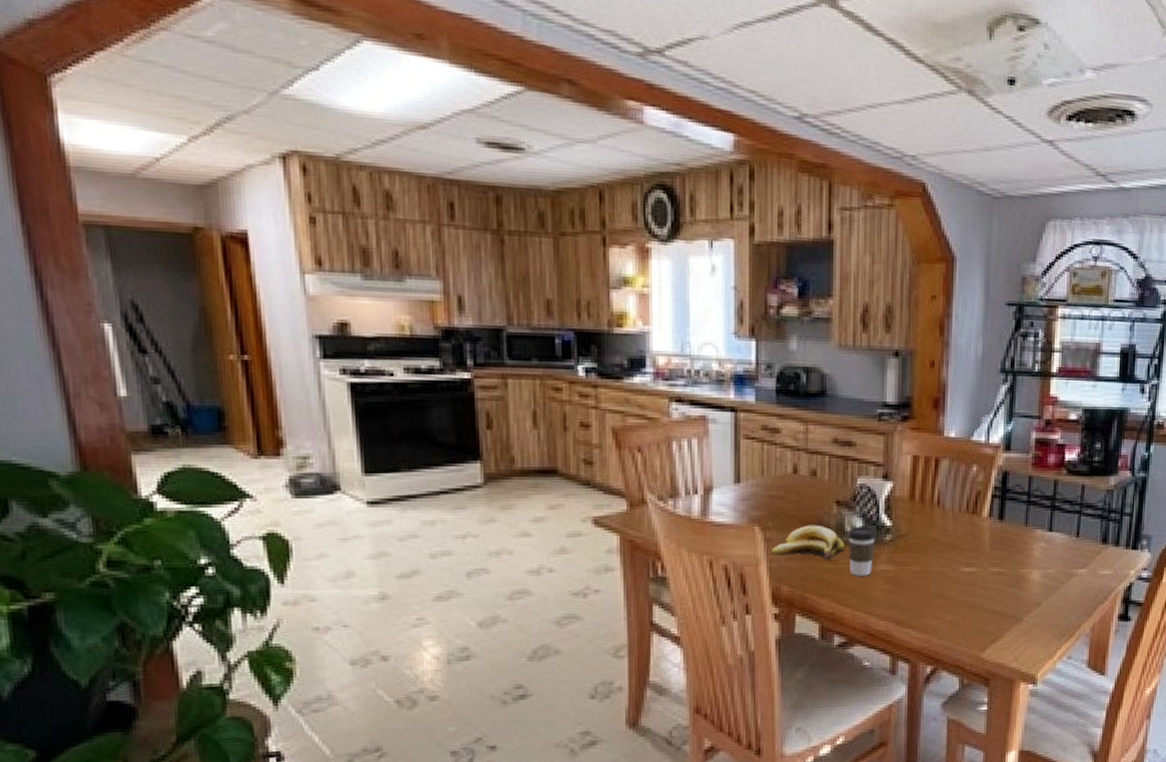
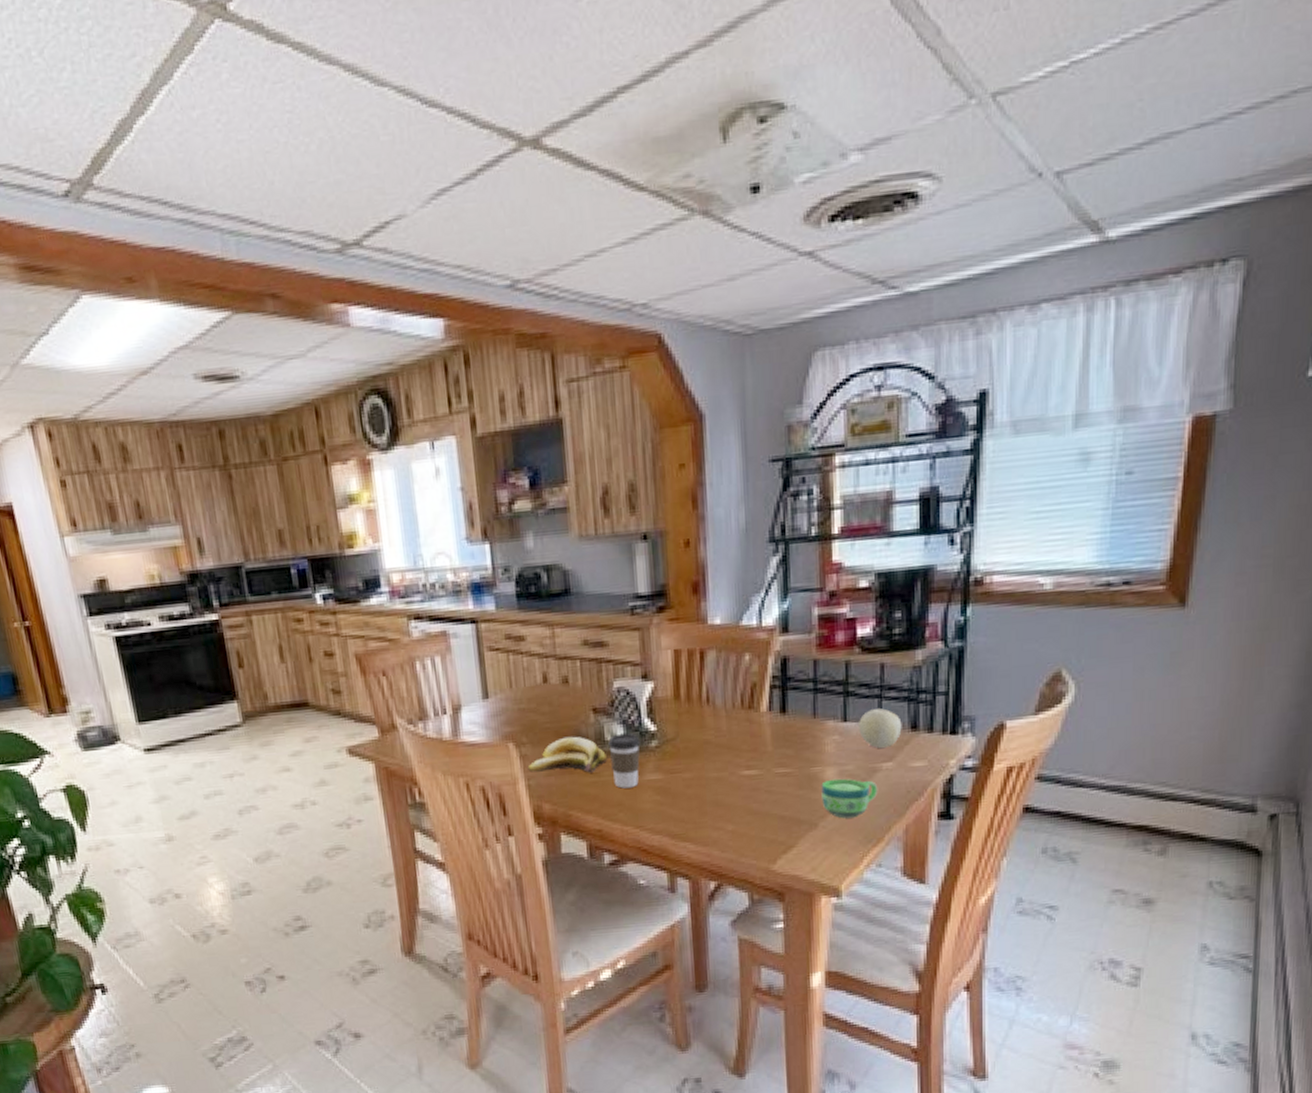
cup: none [1027,580,1073,615] -> present [821,778,878,819]
fruit: none [1061,523,1095,557] -> present [859,708,902,749]

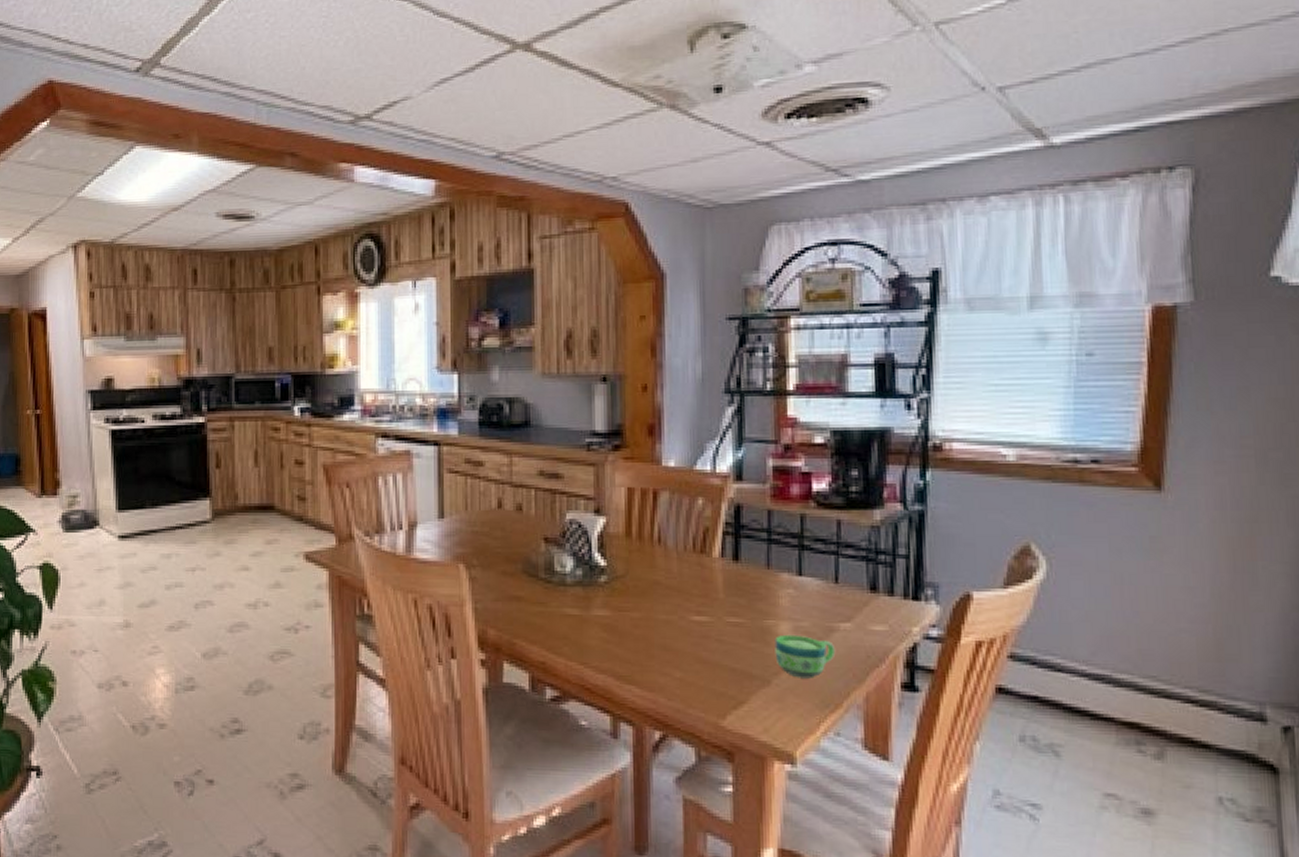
banana: present [527,736,608,773] -> none [476,563,556,602]
coffee cup: present [608,733,640,789] -> none [557,565,589,622]
fruit: present [859,708,902,749] -> none [814,566,861,608]

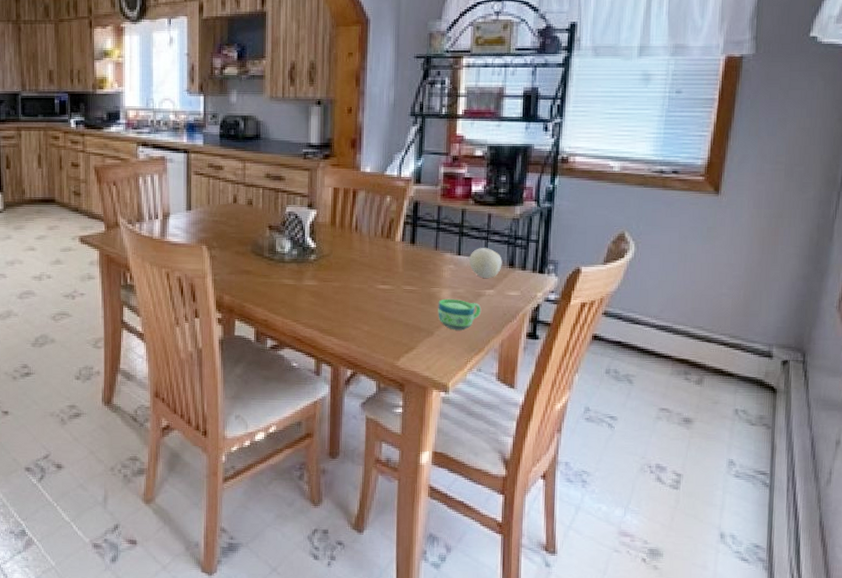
fruit: none [814,566,861,608] -> present [469,248,502,279]

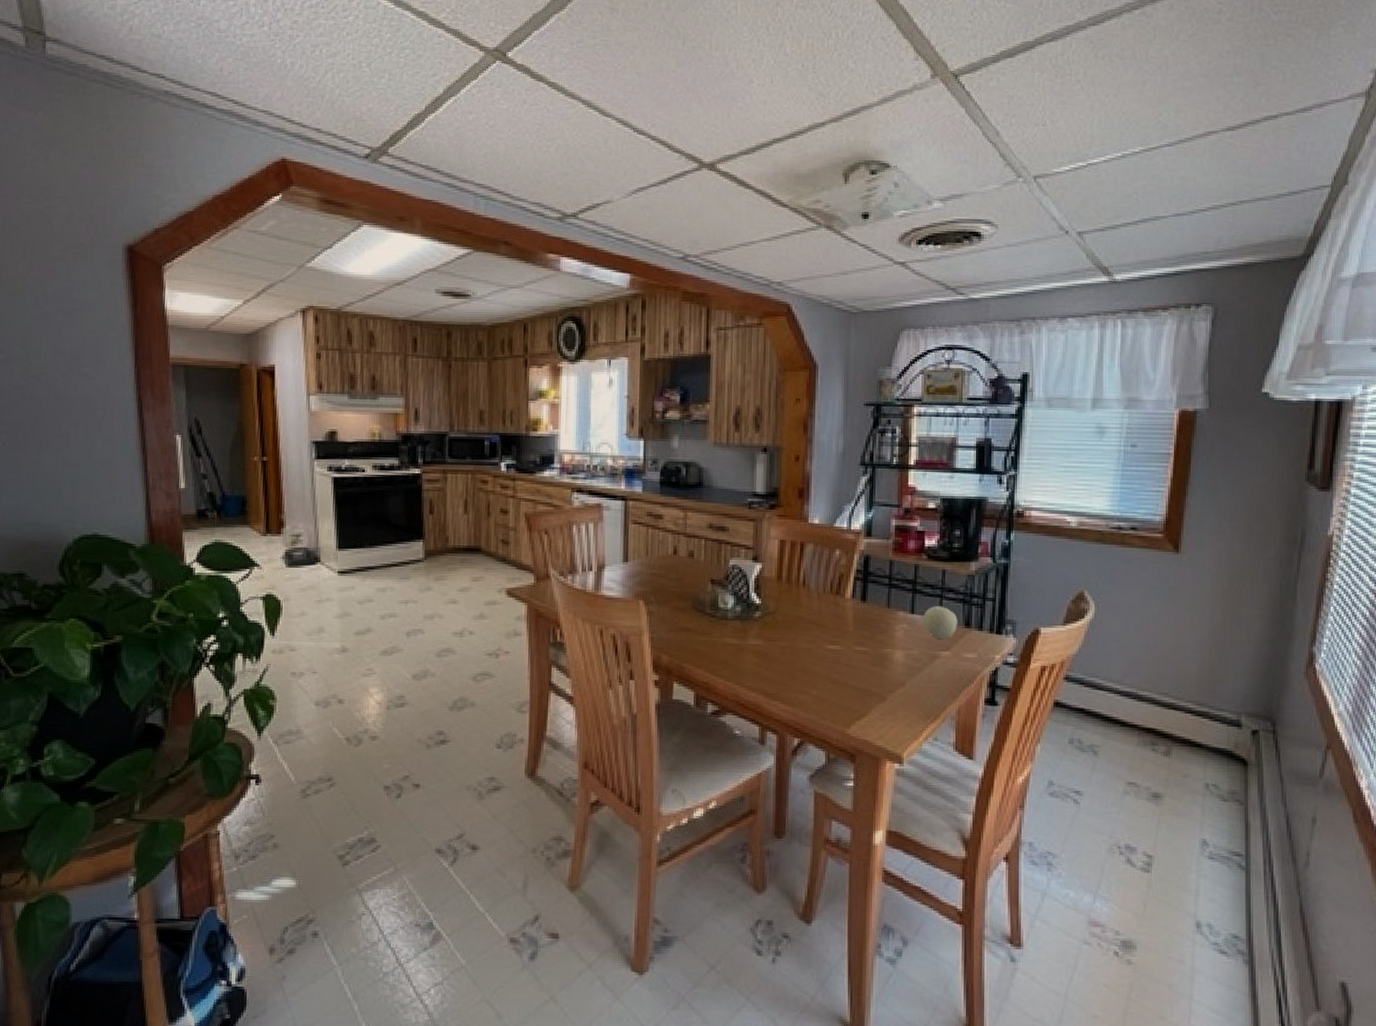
cup: present [438,298,482,330] -> none [891,660,937,695]

